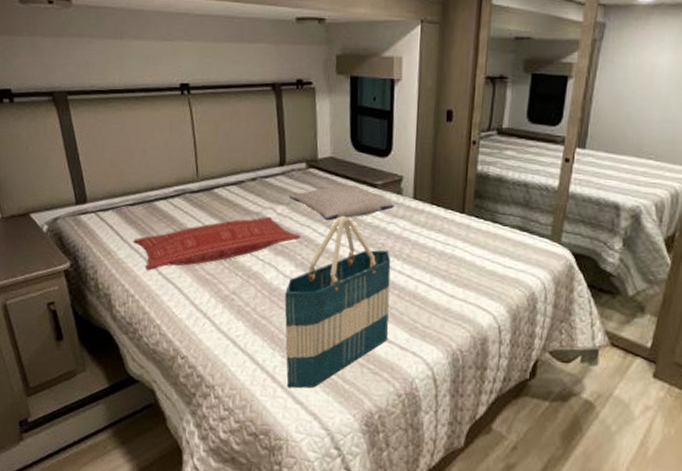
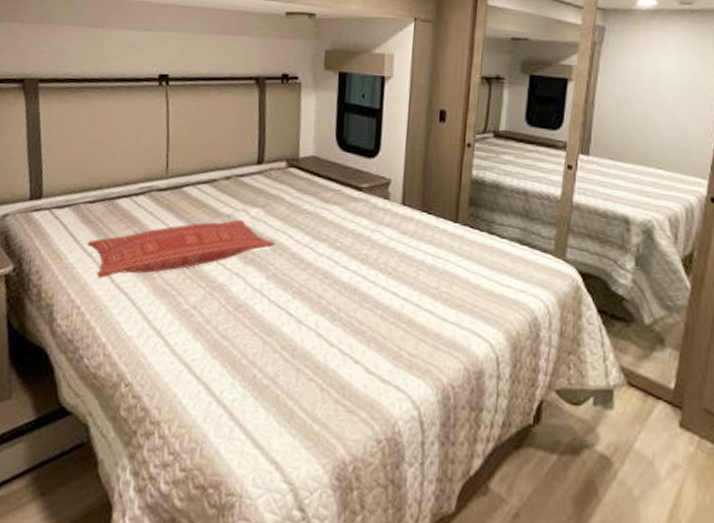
tote bag: present [284,215,391,388] -> none [246,221,375,429]
pillow: present [290,185,394,221] -> none [266,187,380,227]

